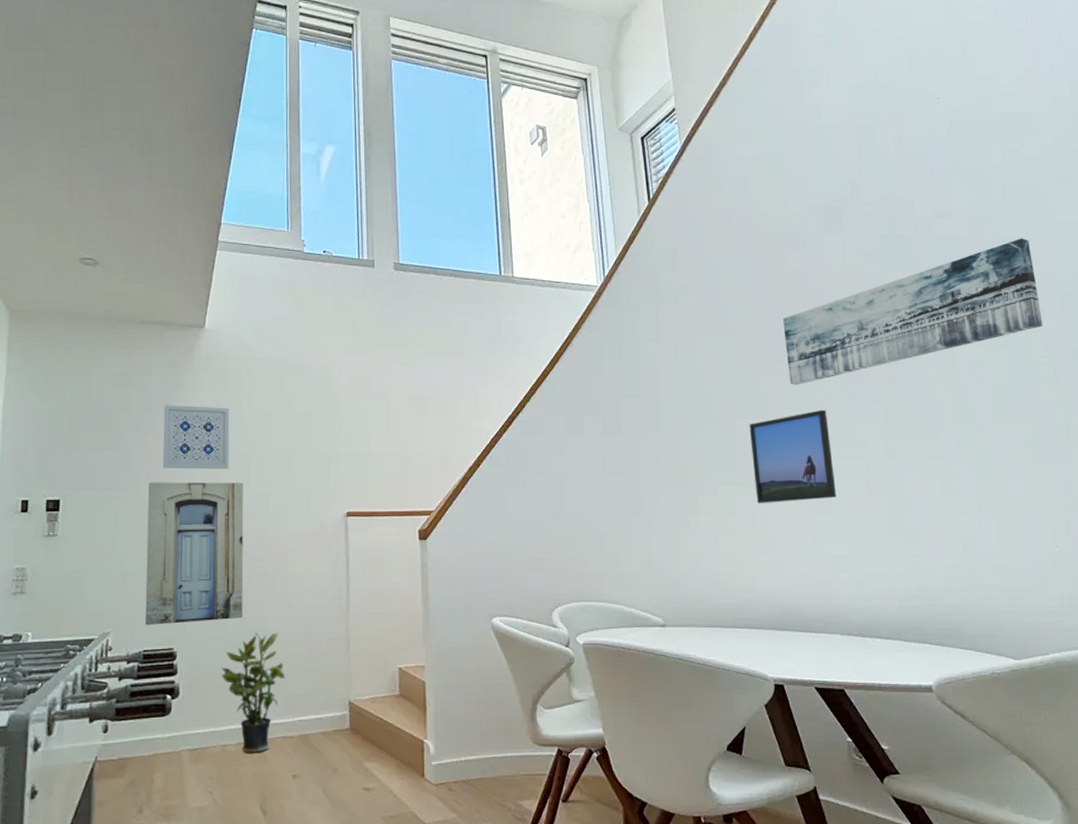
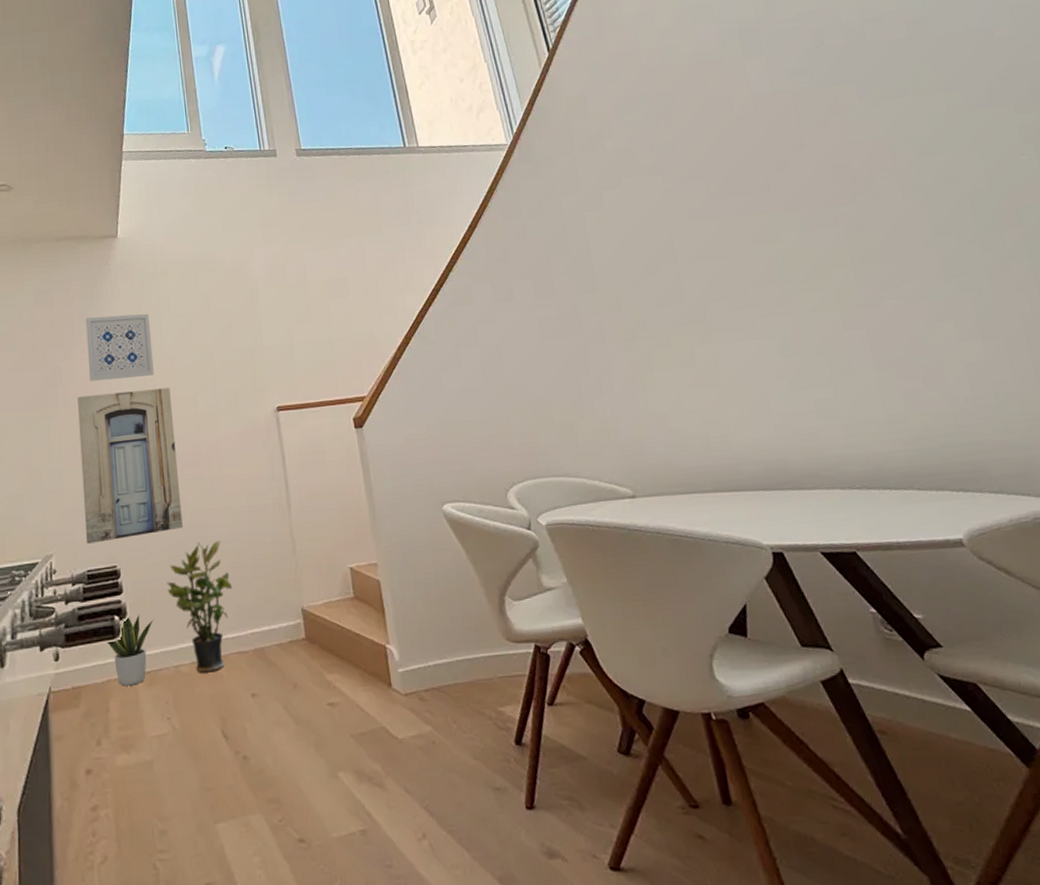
potted plant: none [156,694,206,760] -> present [105,613,155,686]
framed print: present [749,409,837,504] -> none [694,241,808,352]
wall art: present [782,238,1043,385] -> none [713,30,1015,220]

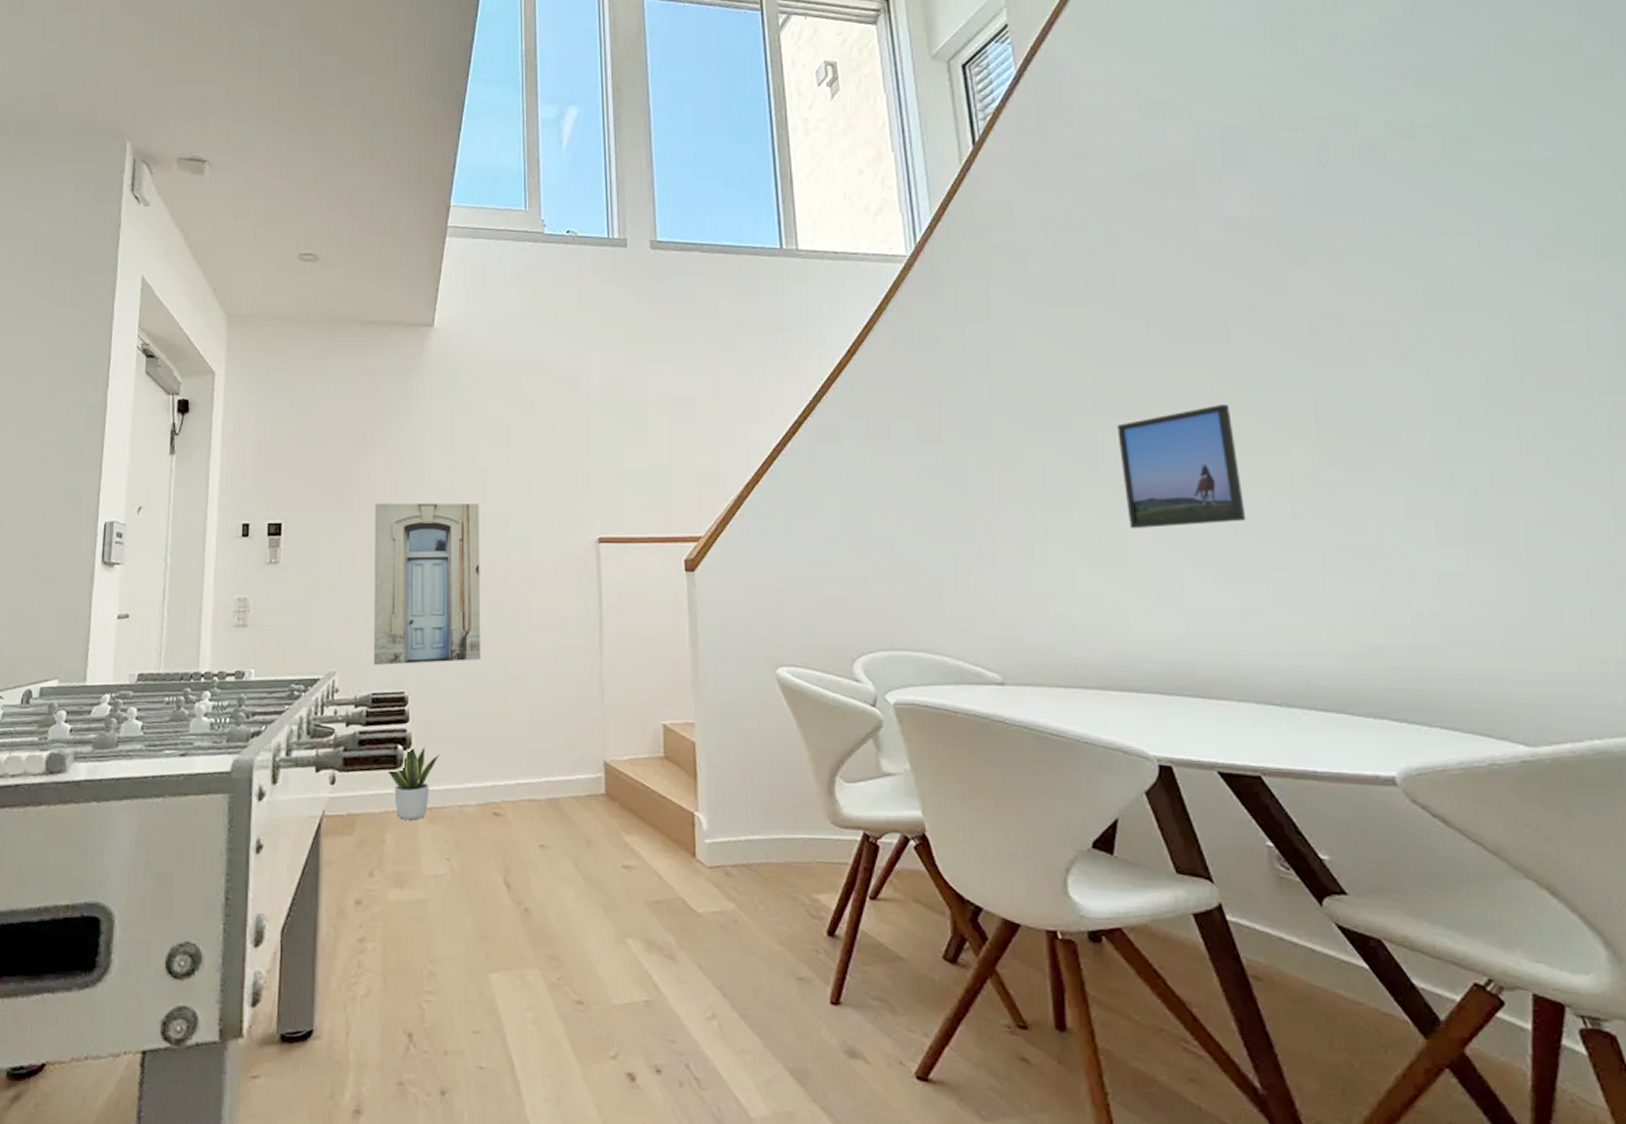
wall art: present [85,313,154,381] -> none [390,416,463,488]
potted plant: present [166,540,232,673] -> none [457,677,529,817]
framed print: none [694,241,808,352] -> present [1117,404,1247,529]

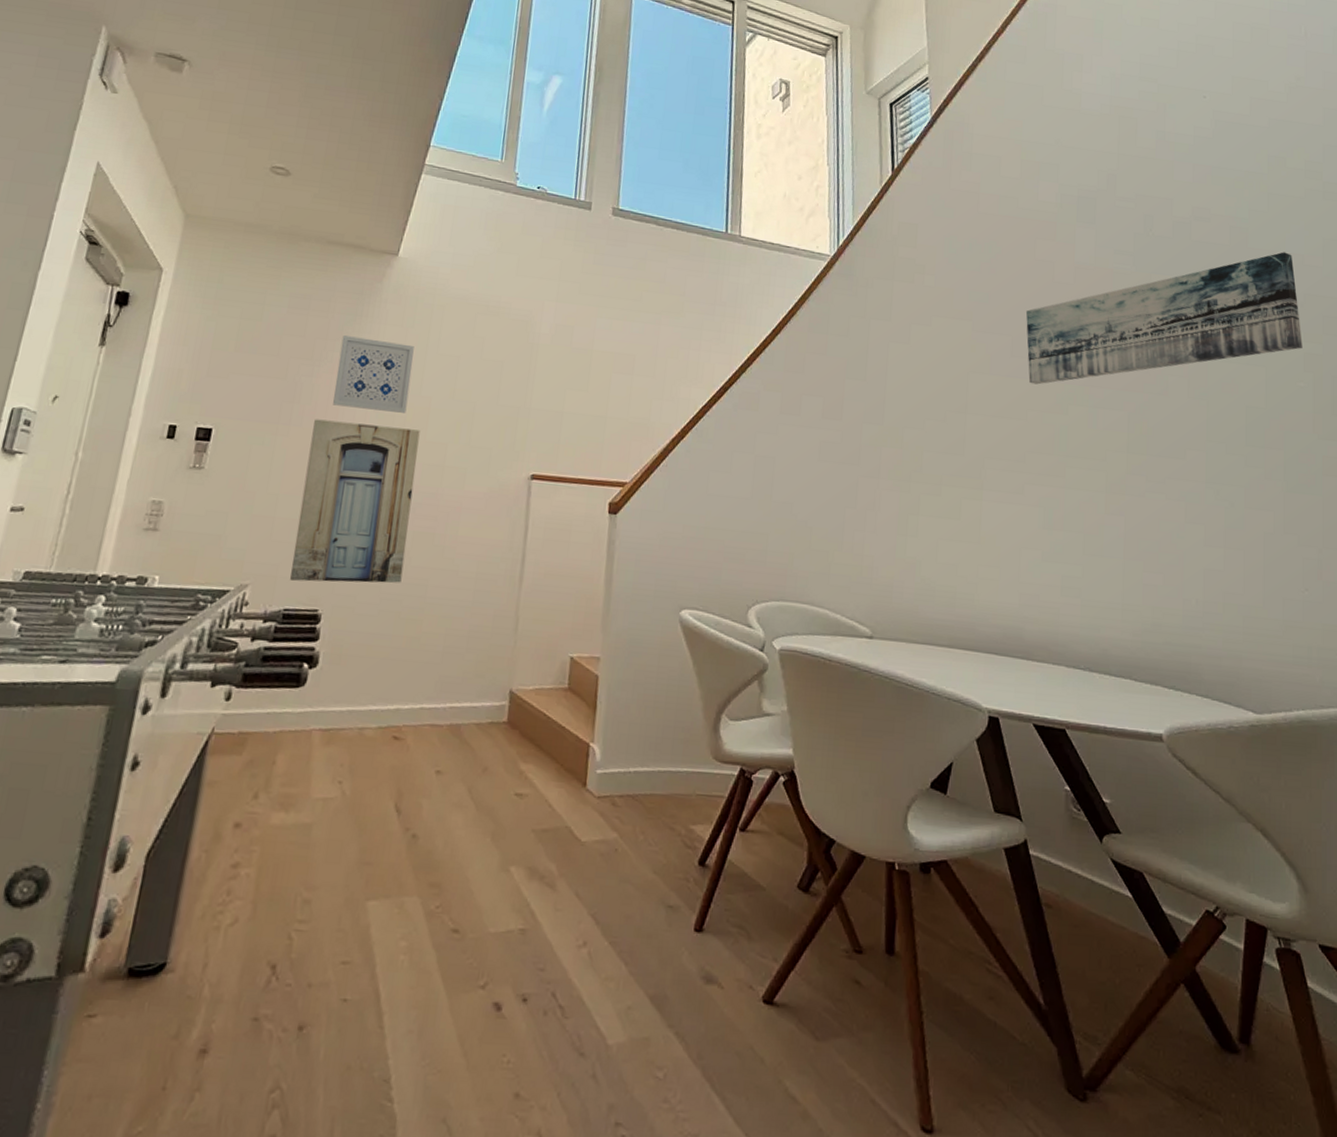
potted plant: present [386,745,441,820] -> none [288,665,348,741]
wall art: none [390,416,463,488] -> present [333,335,414,413]
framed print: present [1117,404,1247,529] -> none [981,413,1072,513]
wall art: none [1162,158,1566,373] -> present [1025,252,1303,385]

